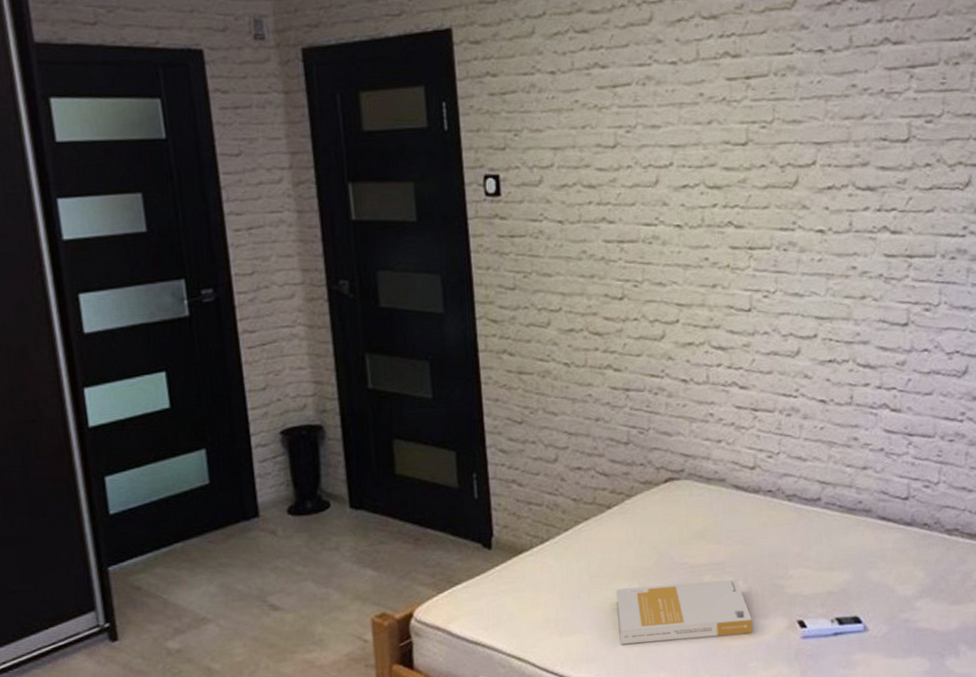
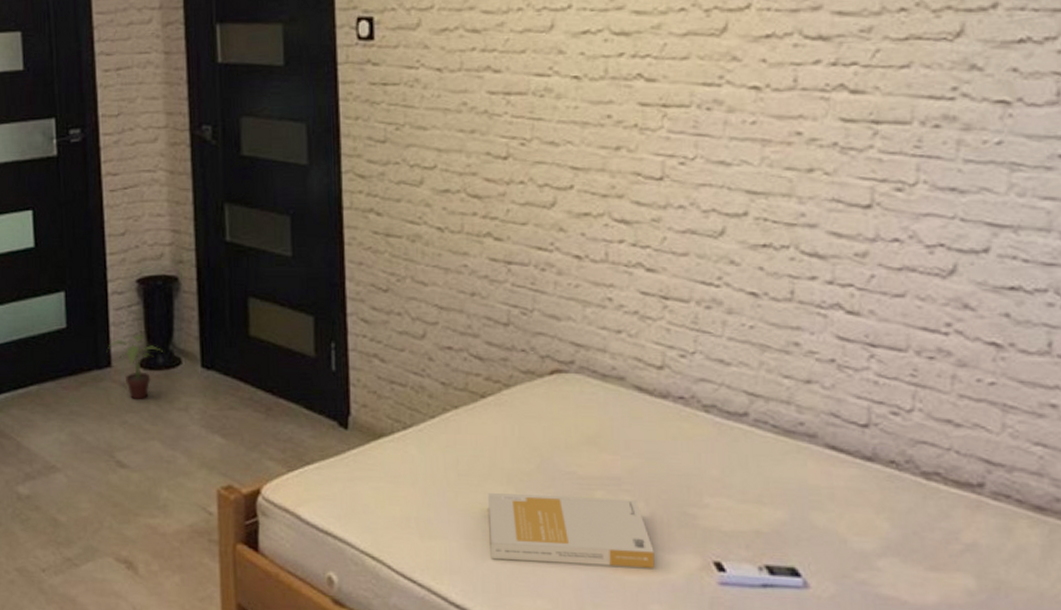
potted plant: none [253,483,311,545] -> present [106,335,163,399]

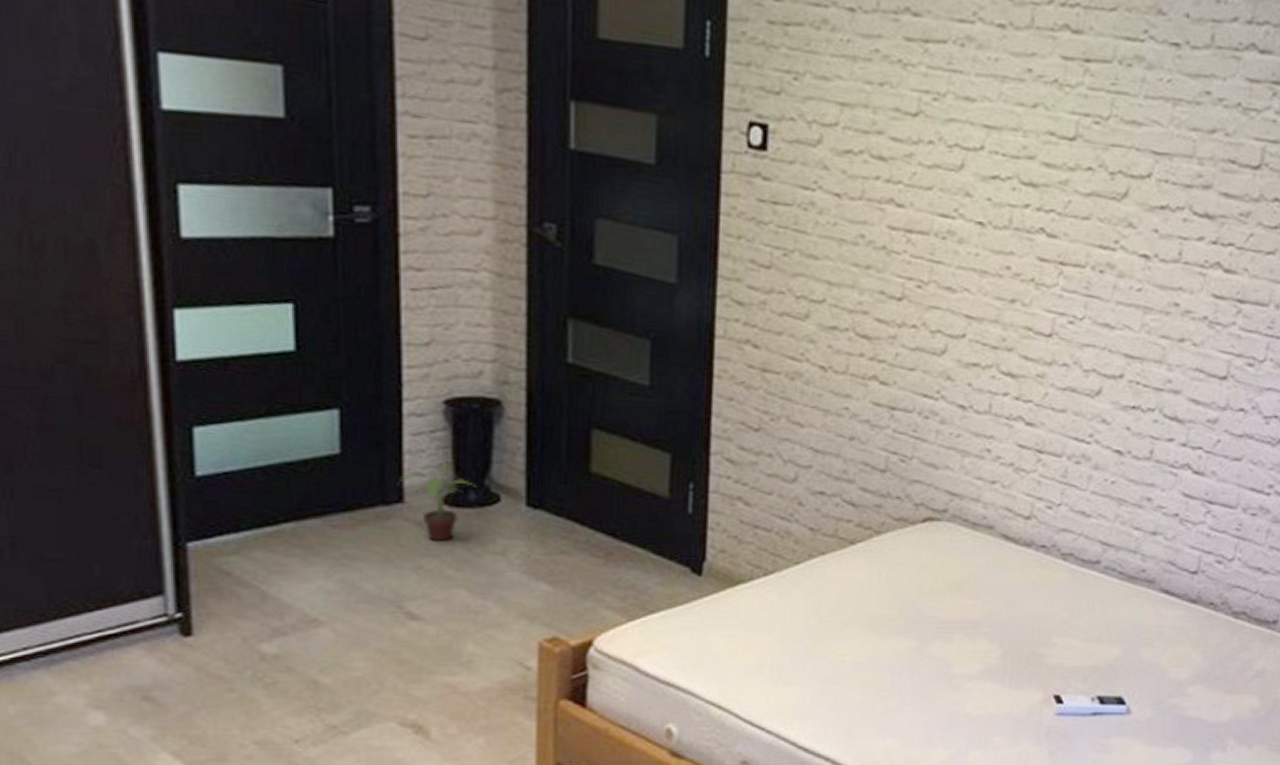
book: present [488,493,655,568] -> none [844,639,1003,703]

